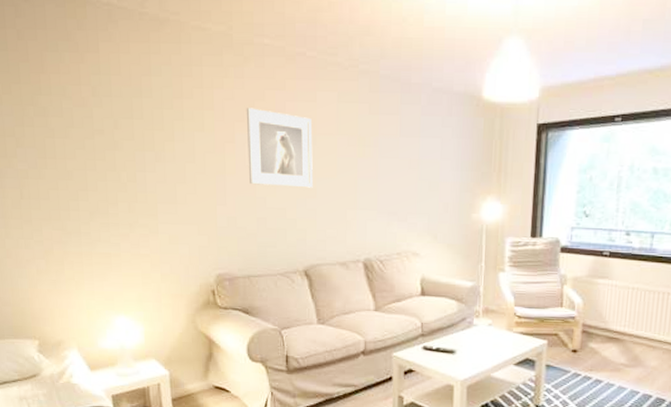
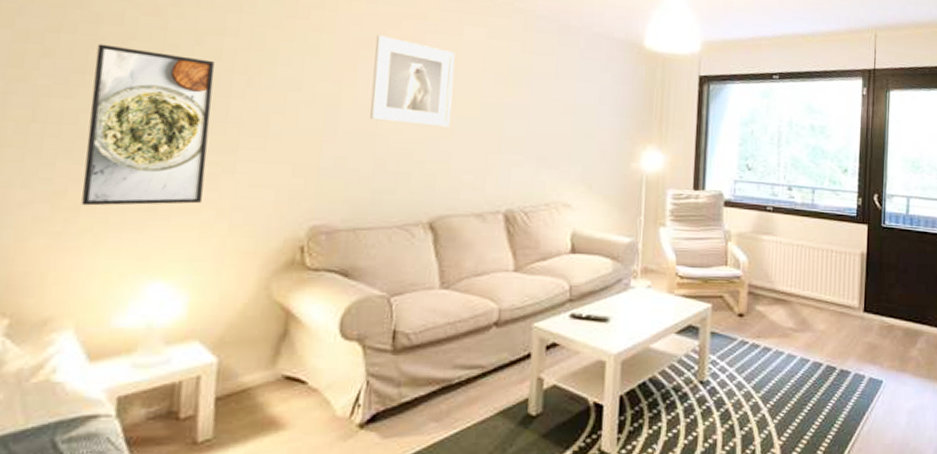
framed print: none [50,133,140,261] -> present [81,44,216,206]

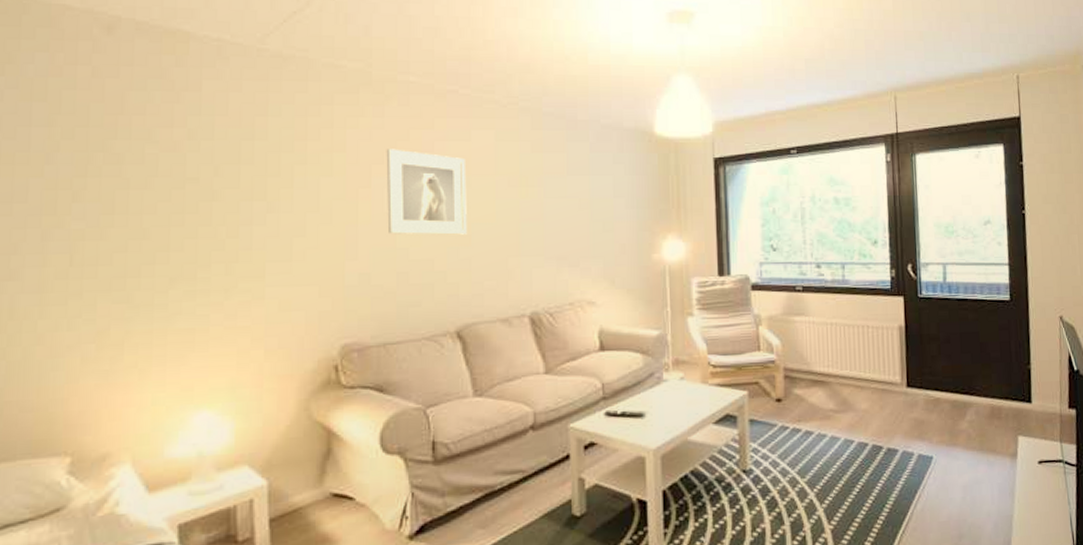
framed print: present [81,44,216,206] -> none [122,184,237,343]

